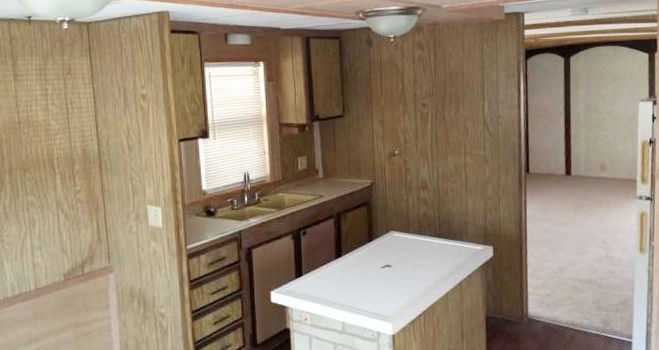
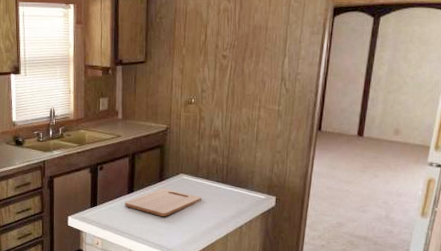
cutting board: none [333,248,417,281] -> present [125,188,202,216]

